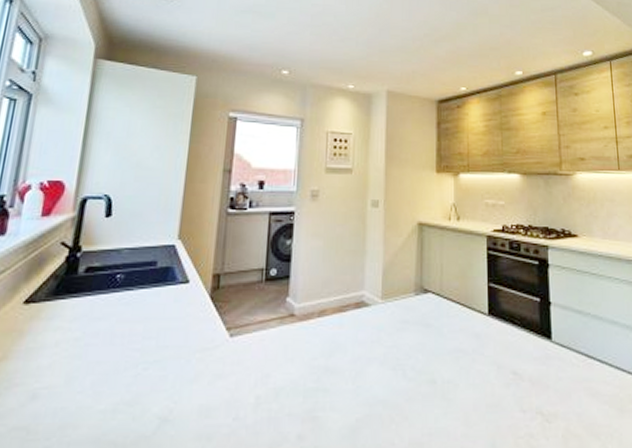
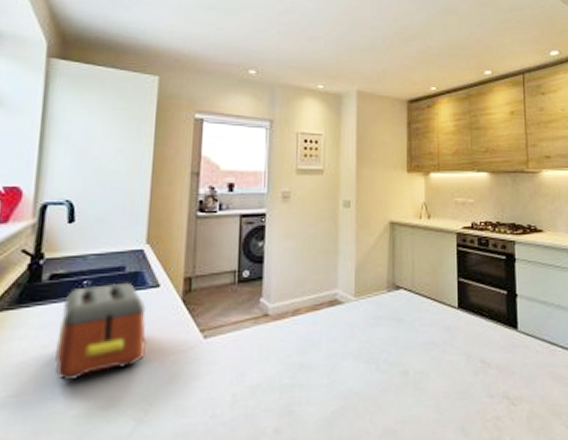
toaster: none [85,277,175,374] -> present [54,282,147,380]

